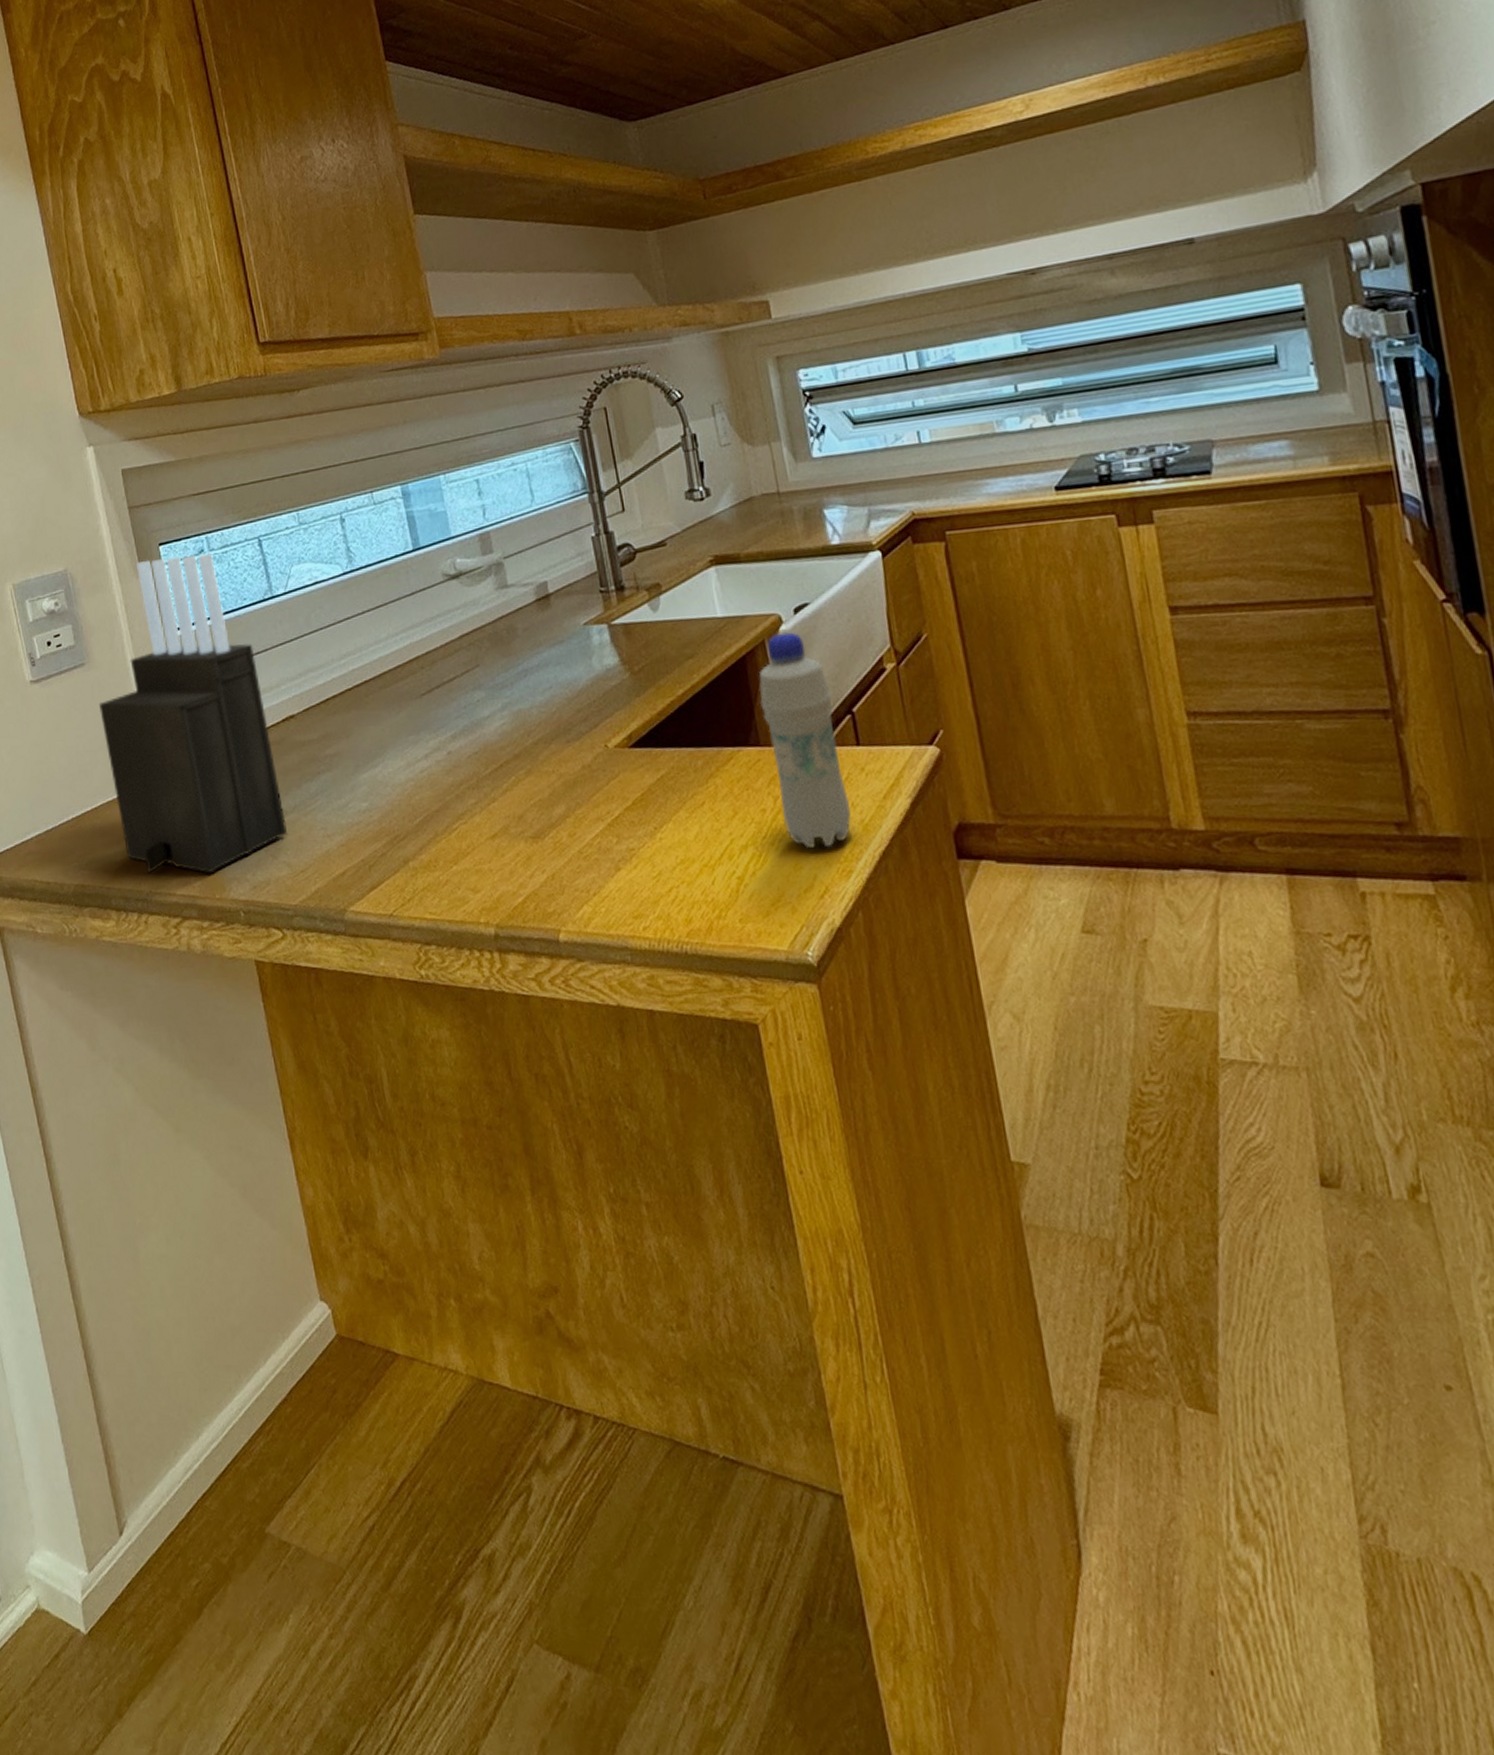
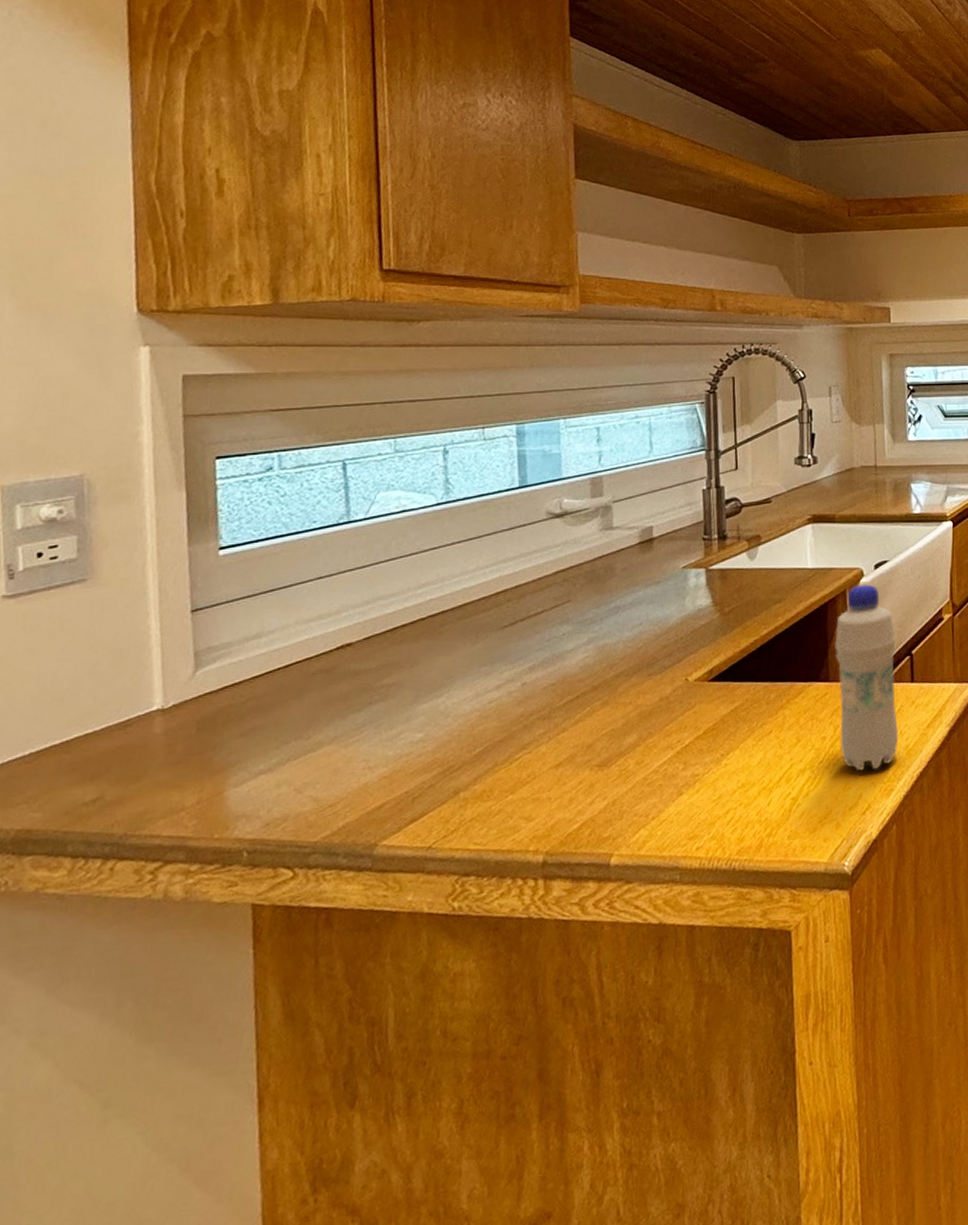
knife block: present [98,552,288,874] -> none [96,471,321,814]

